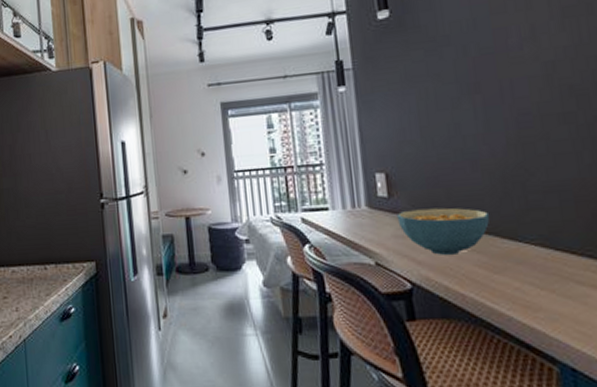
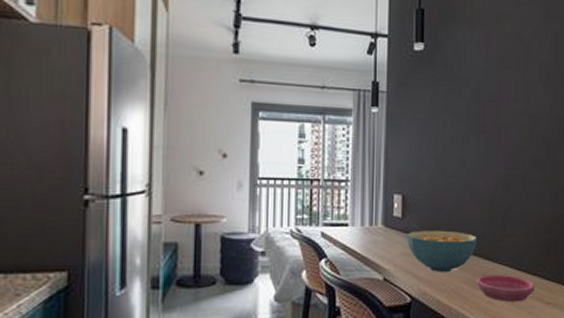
saucer: none [496,255,586,290] -> present [477,274,535,303]

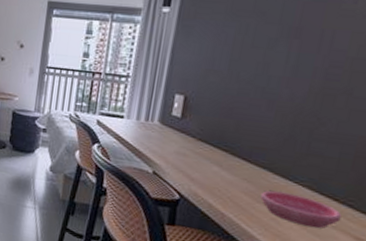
cereal bowl: present [407,230,478,272] -> none [183,133,271,179]

